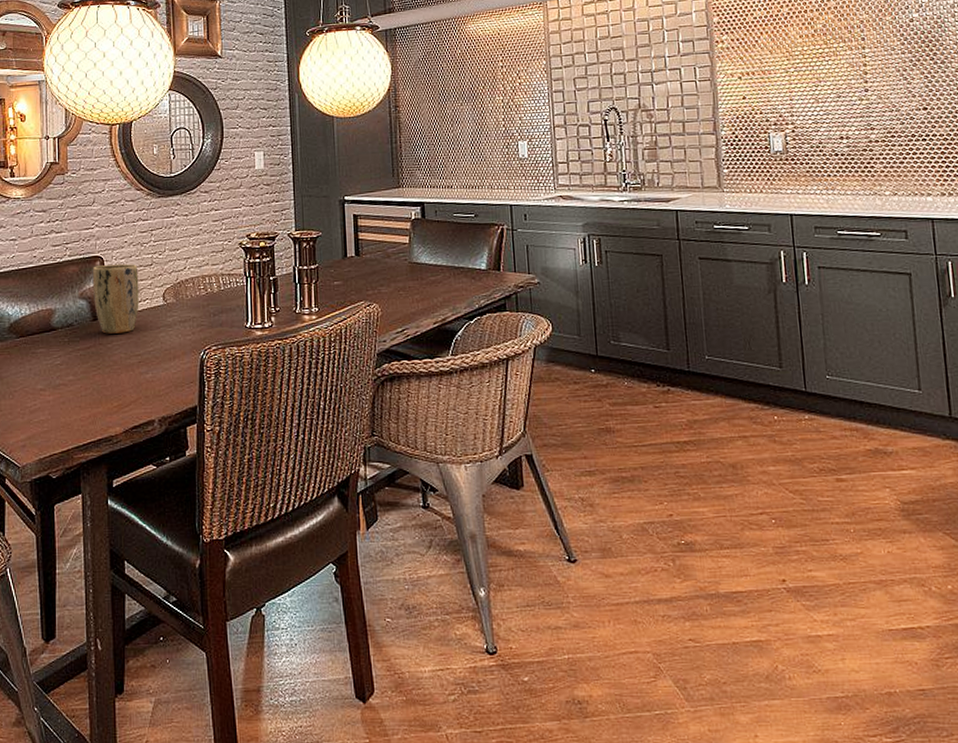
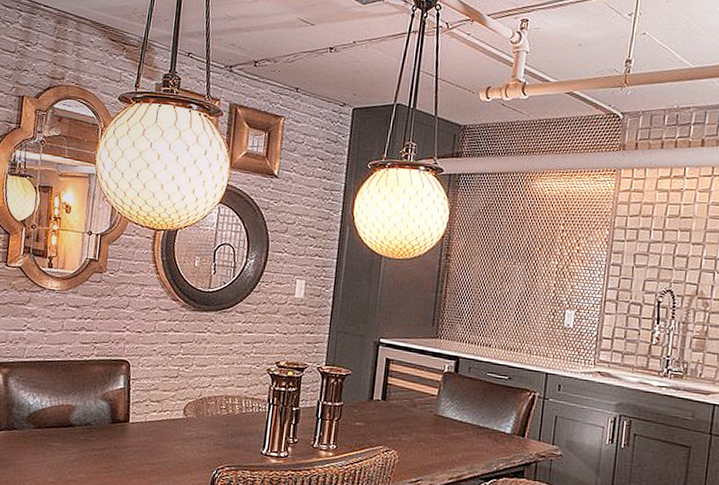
plant pot: present [92,263,139,334] -> none [114,369,163,440]

